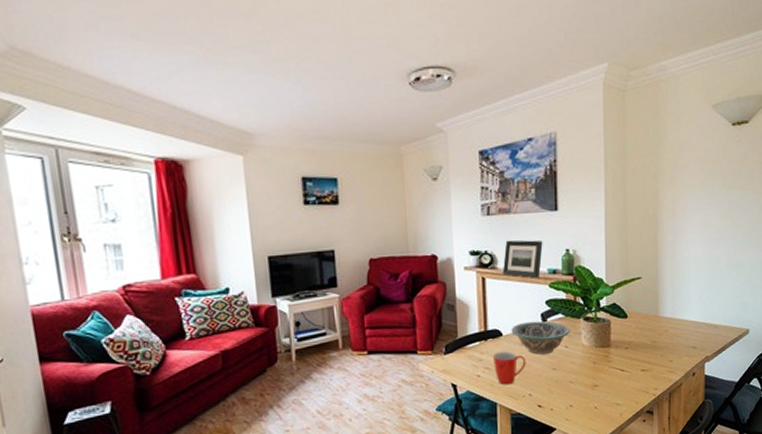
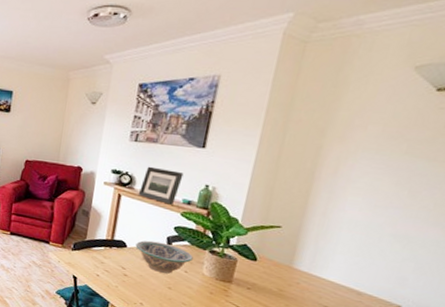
mug: present [493,351,526,385] -> none [113,260,144,290]

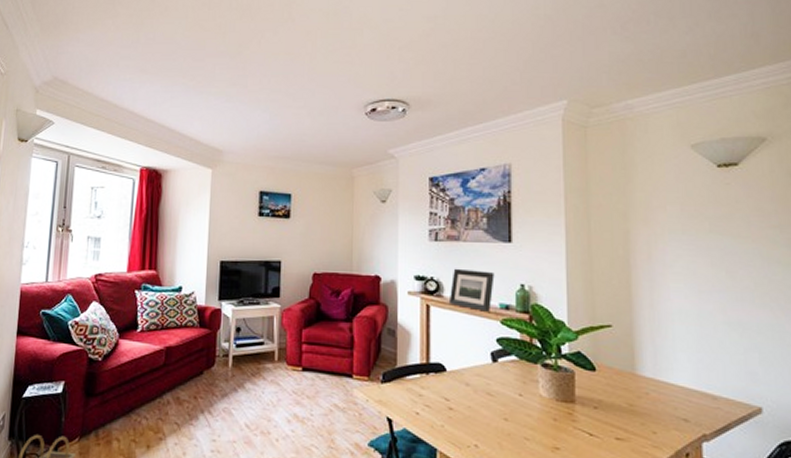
bowl: present [135,240,193,274] -> none [456,359,525,400]

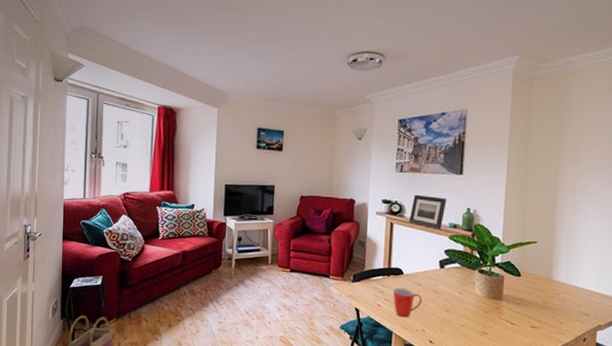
mug: none [435,389,472,430] -> present [393,288,422,318]

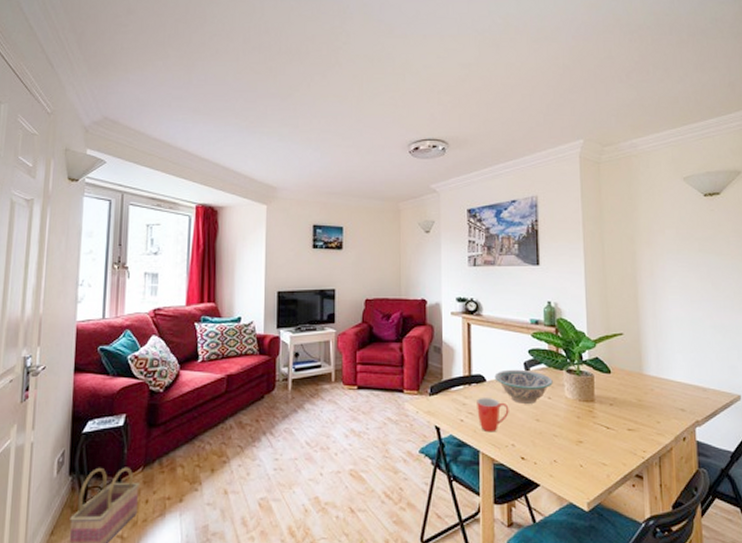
picture frame: present [409,194,447,229] -> none [488,290,526,327]
bowl: none [411,265,465,297] -> present [494,369,553,404]

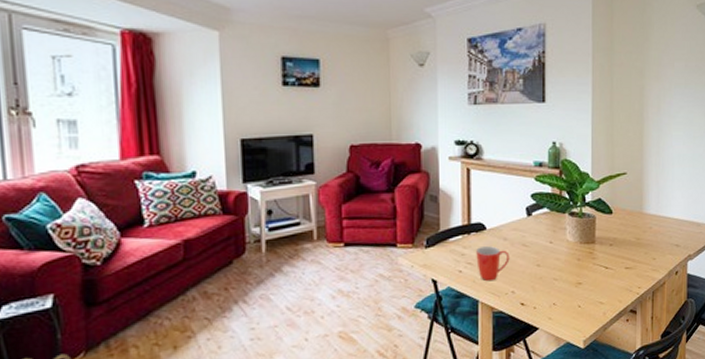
bowl: present [494,369,553,404] -> none [495,215,555,250]

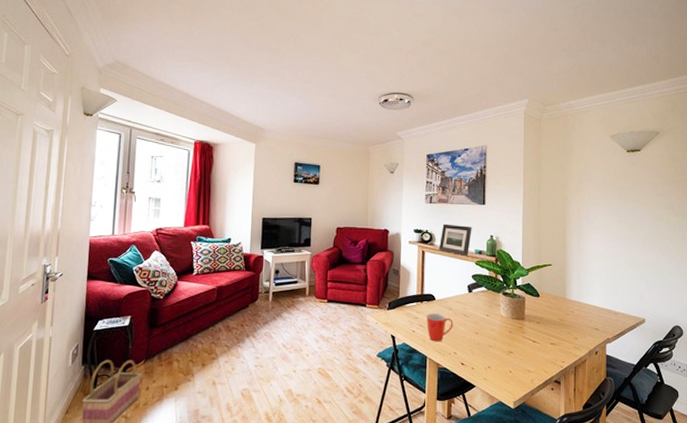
picture frame: none [489,130,530,170] -> present [439,223,472,256]

